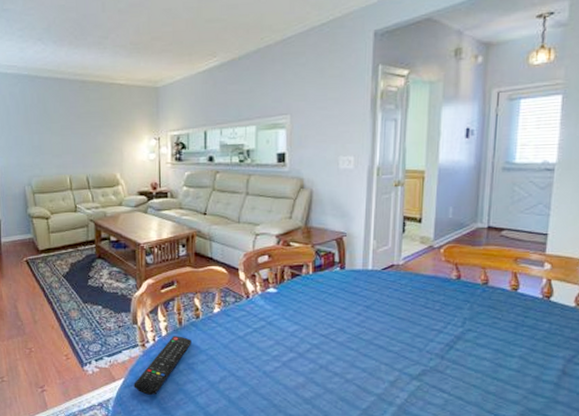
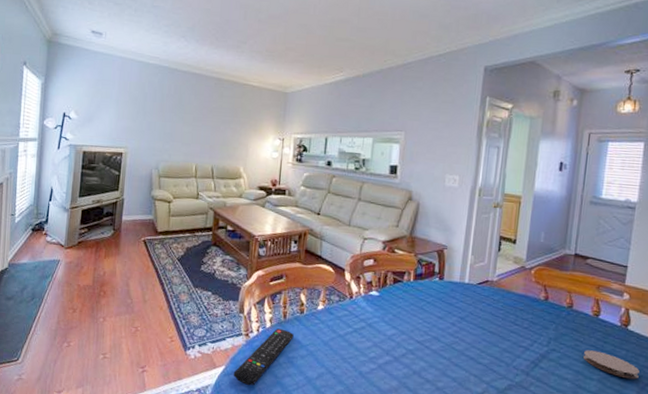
coaster: none [503,326,565,353] -> present [583,350,639,380]

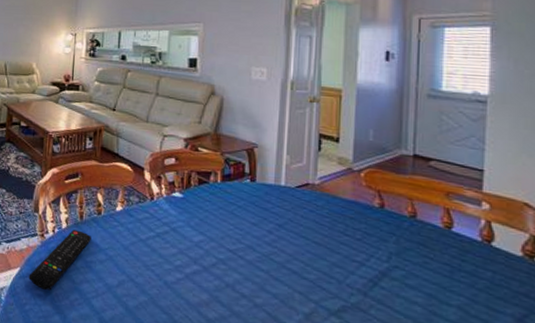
coaster: present [583,350,639,380] -> none [436,268,513,309]

